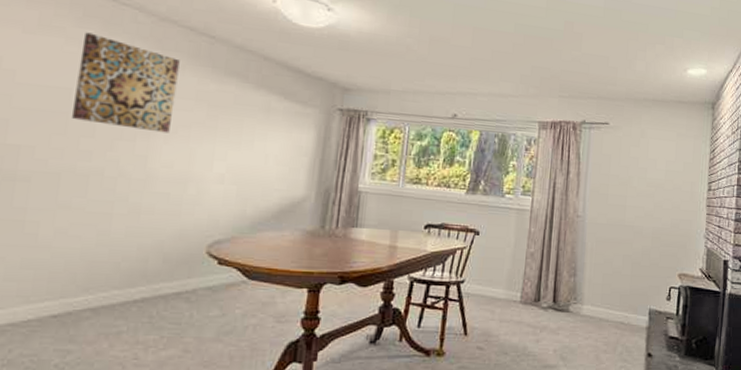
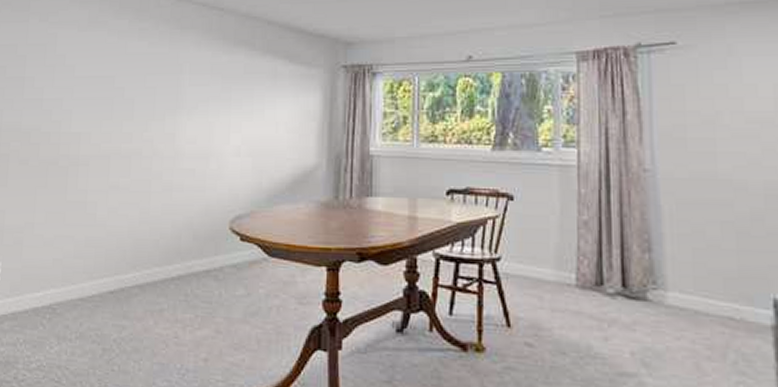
wall art: present [71,32,180,133] -> none [115,23,196,110]

